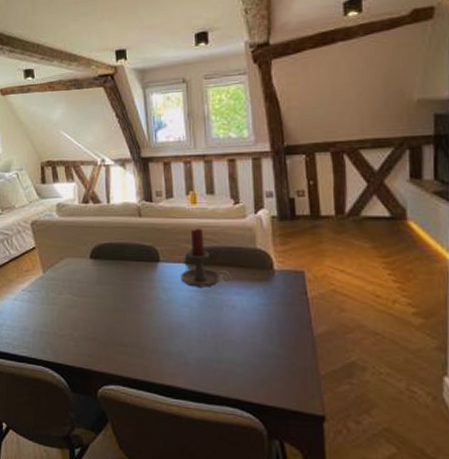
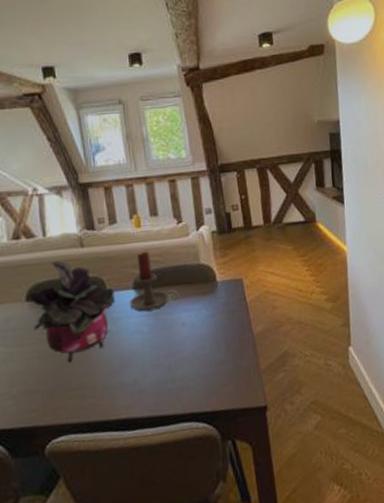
potted plant: none [90,227,167,320] -> present [26,261,115,363]

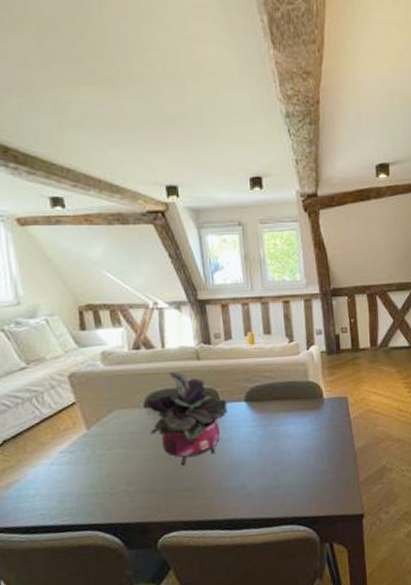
candle holder: present [129,251,180,312] -> none [241,366,288,423]

